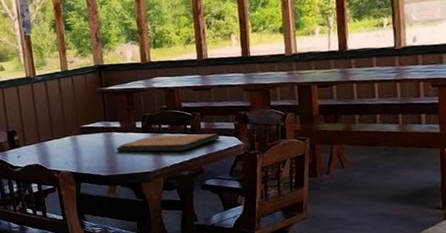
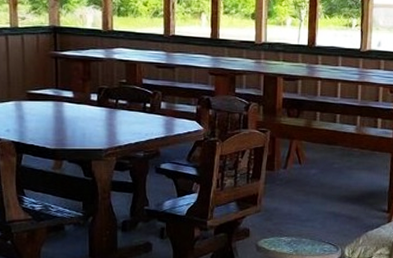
religious icon: present [117,133,220,152] -> none [67,110,180,130]

